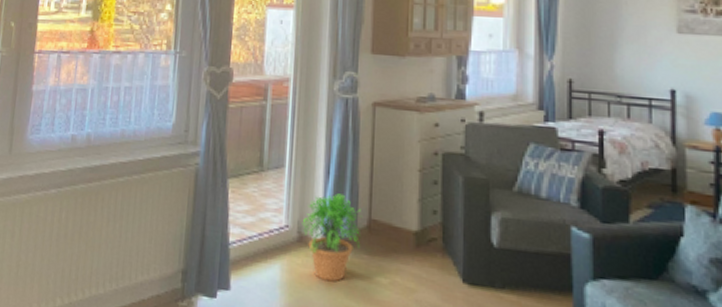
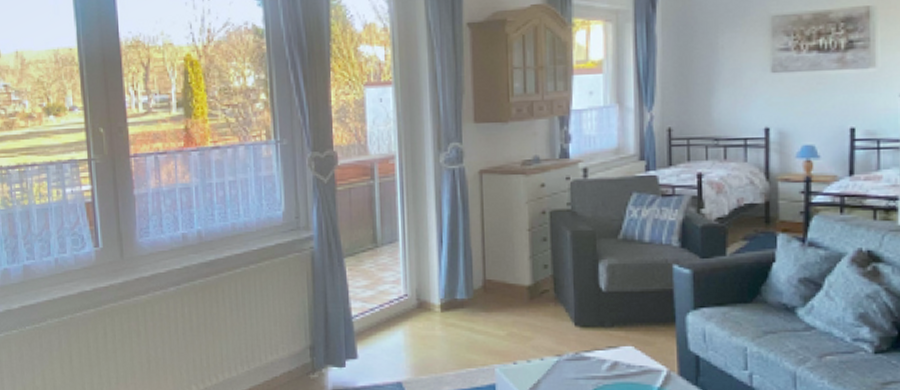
potted plant: present [302,193,362,282] -> none [420,260,477,340]

